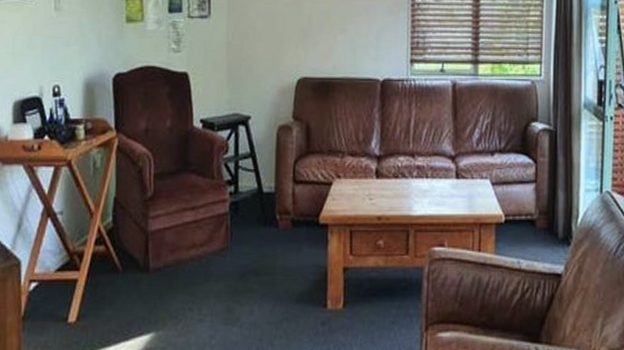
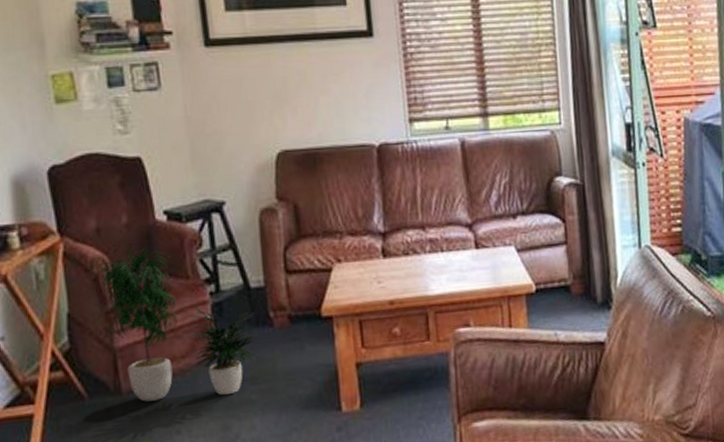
potted plant: none [141,144,265,283] -> present [97,243,260,402]

